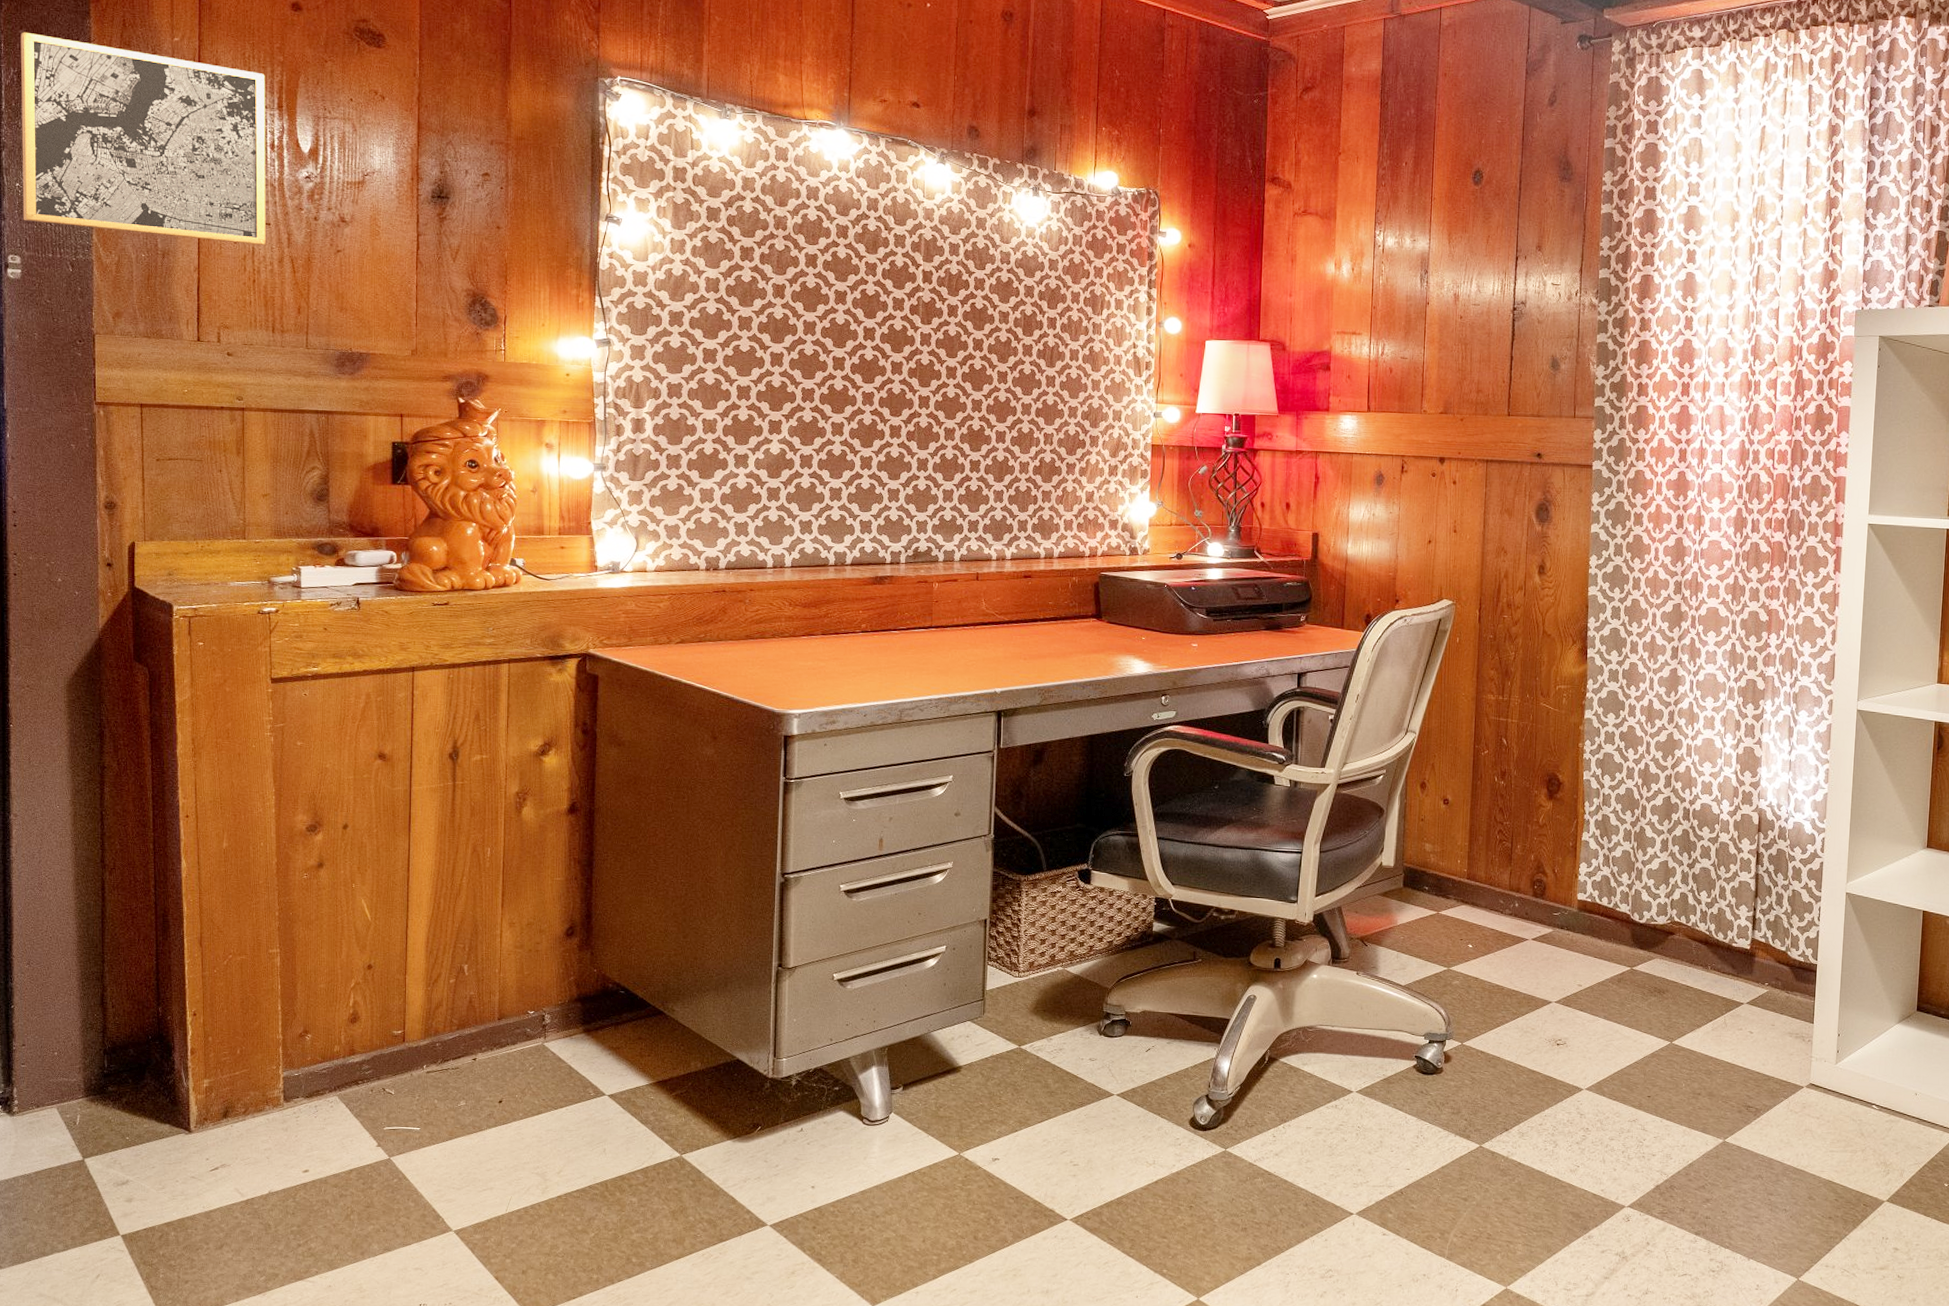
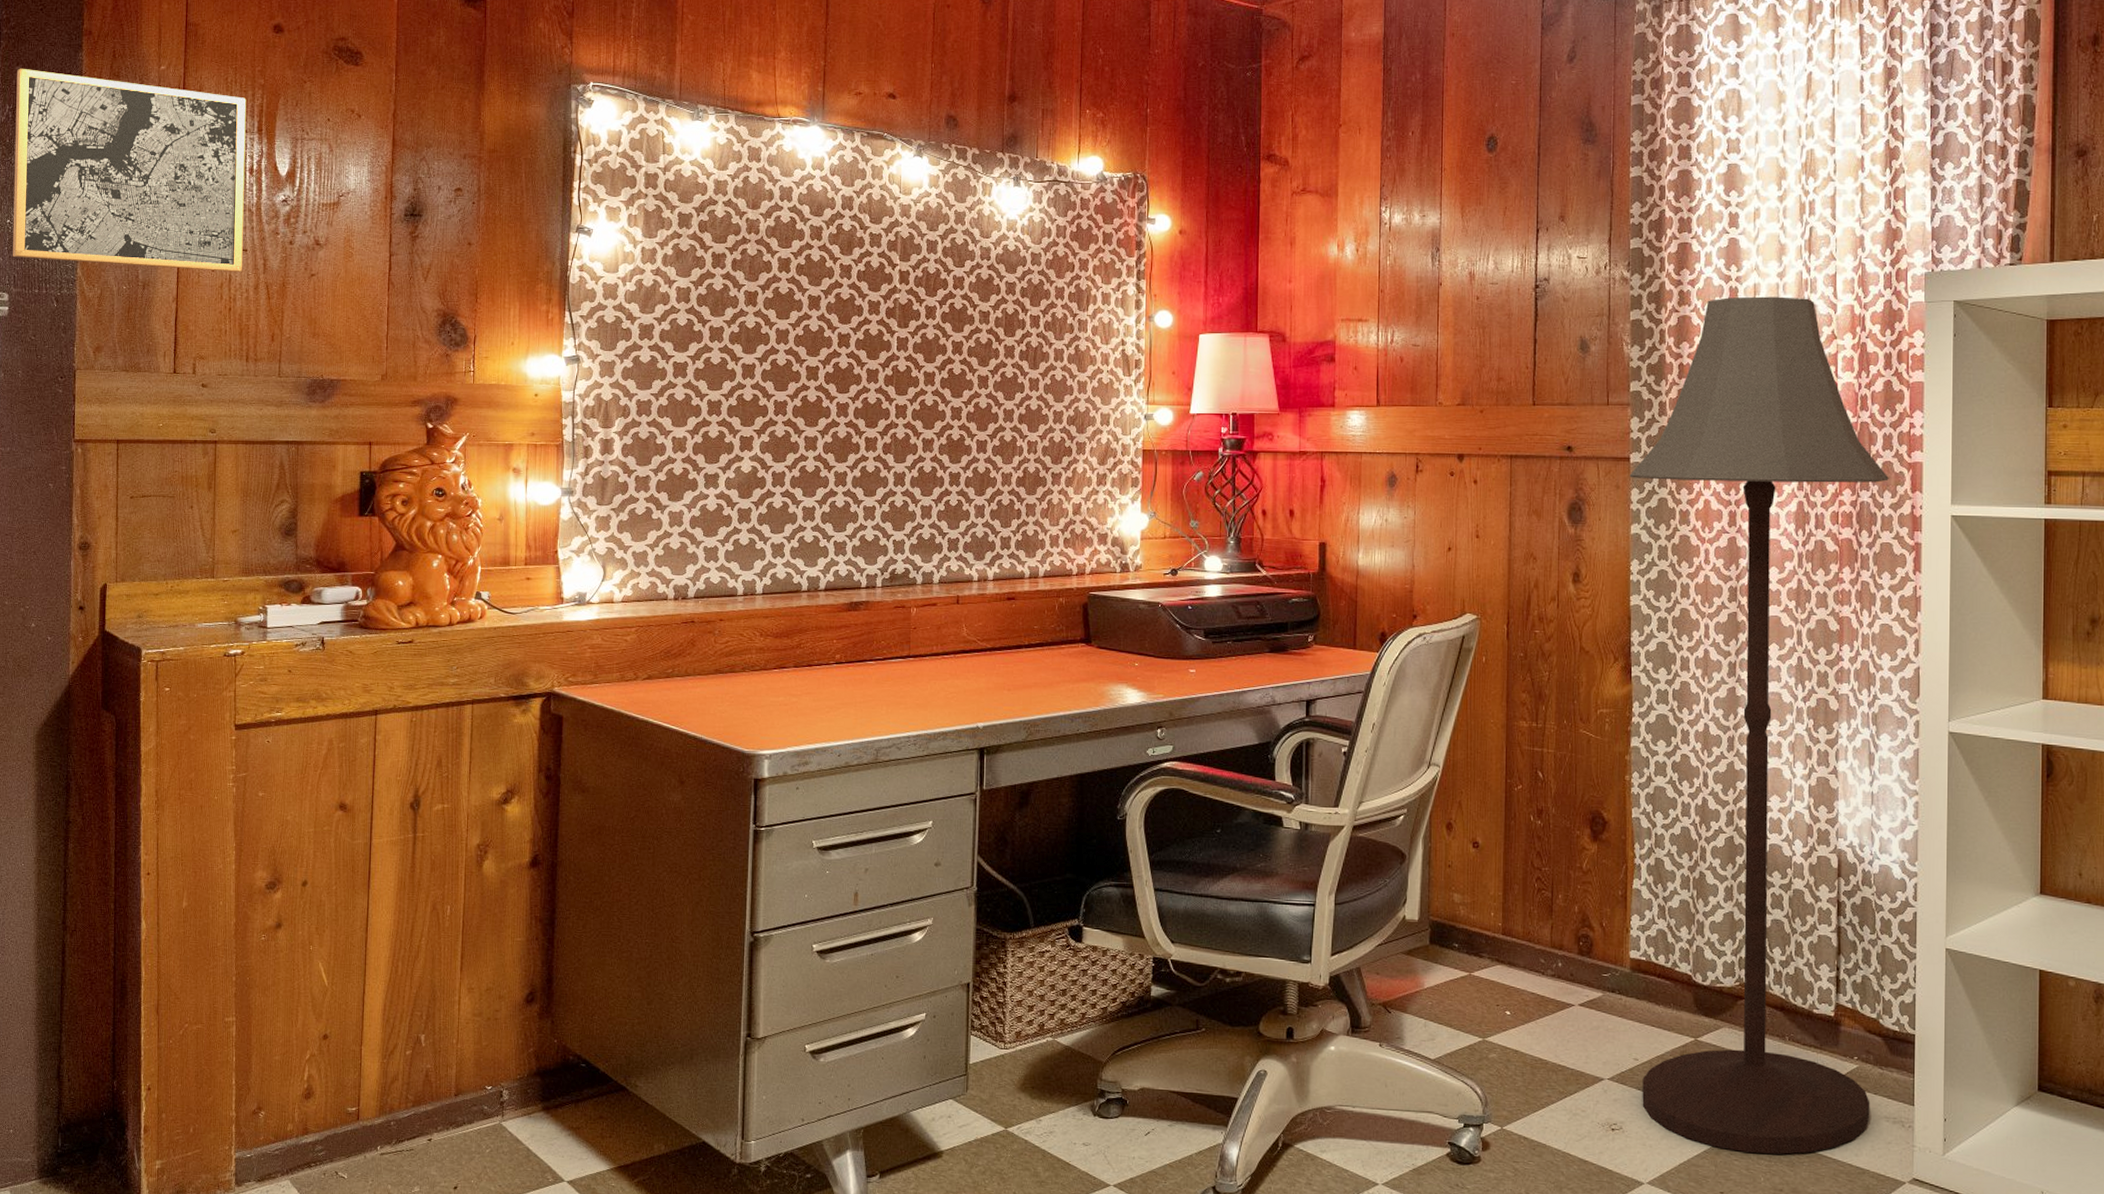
floor lamp: none [1584,325,1817,1064] -> present [1629,296,1889,1155]

